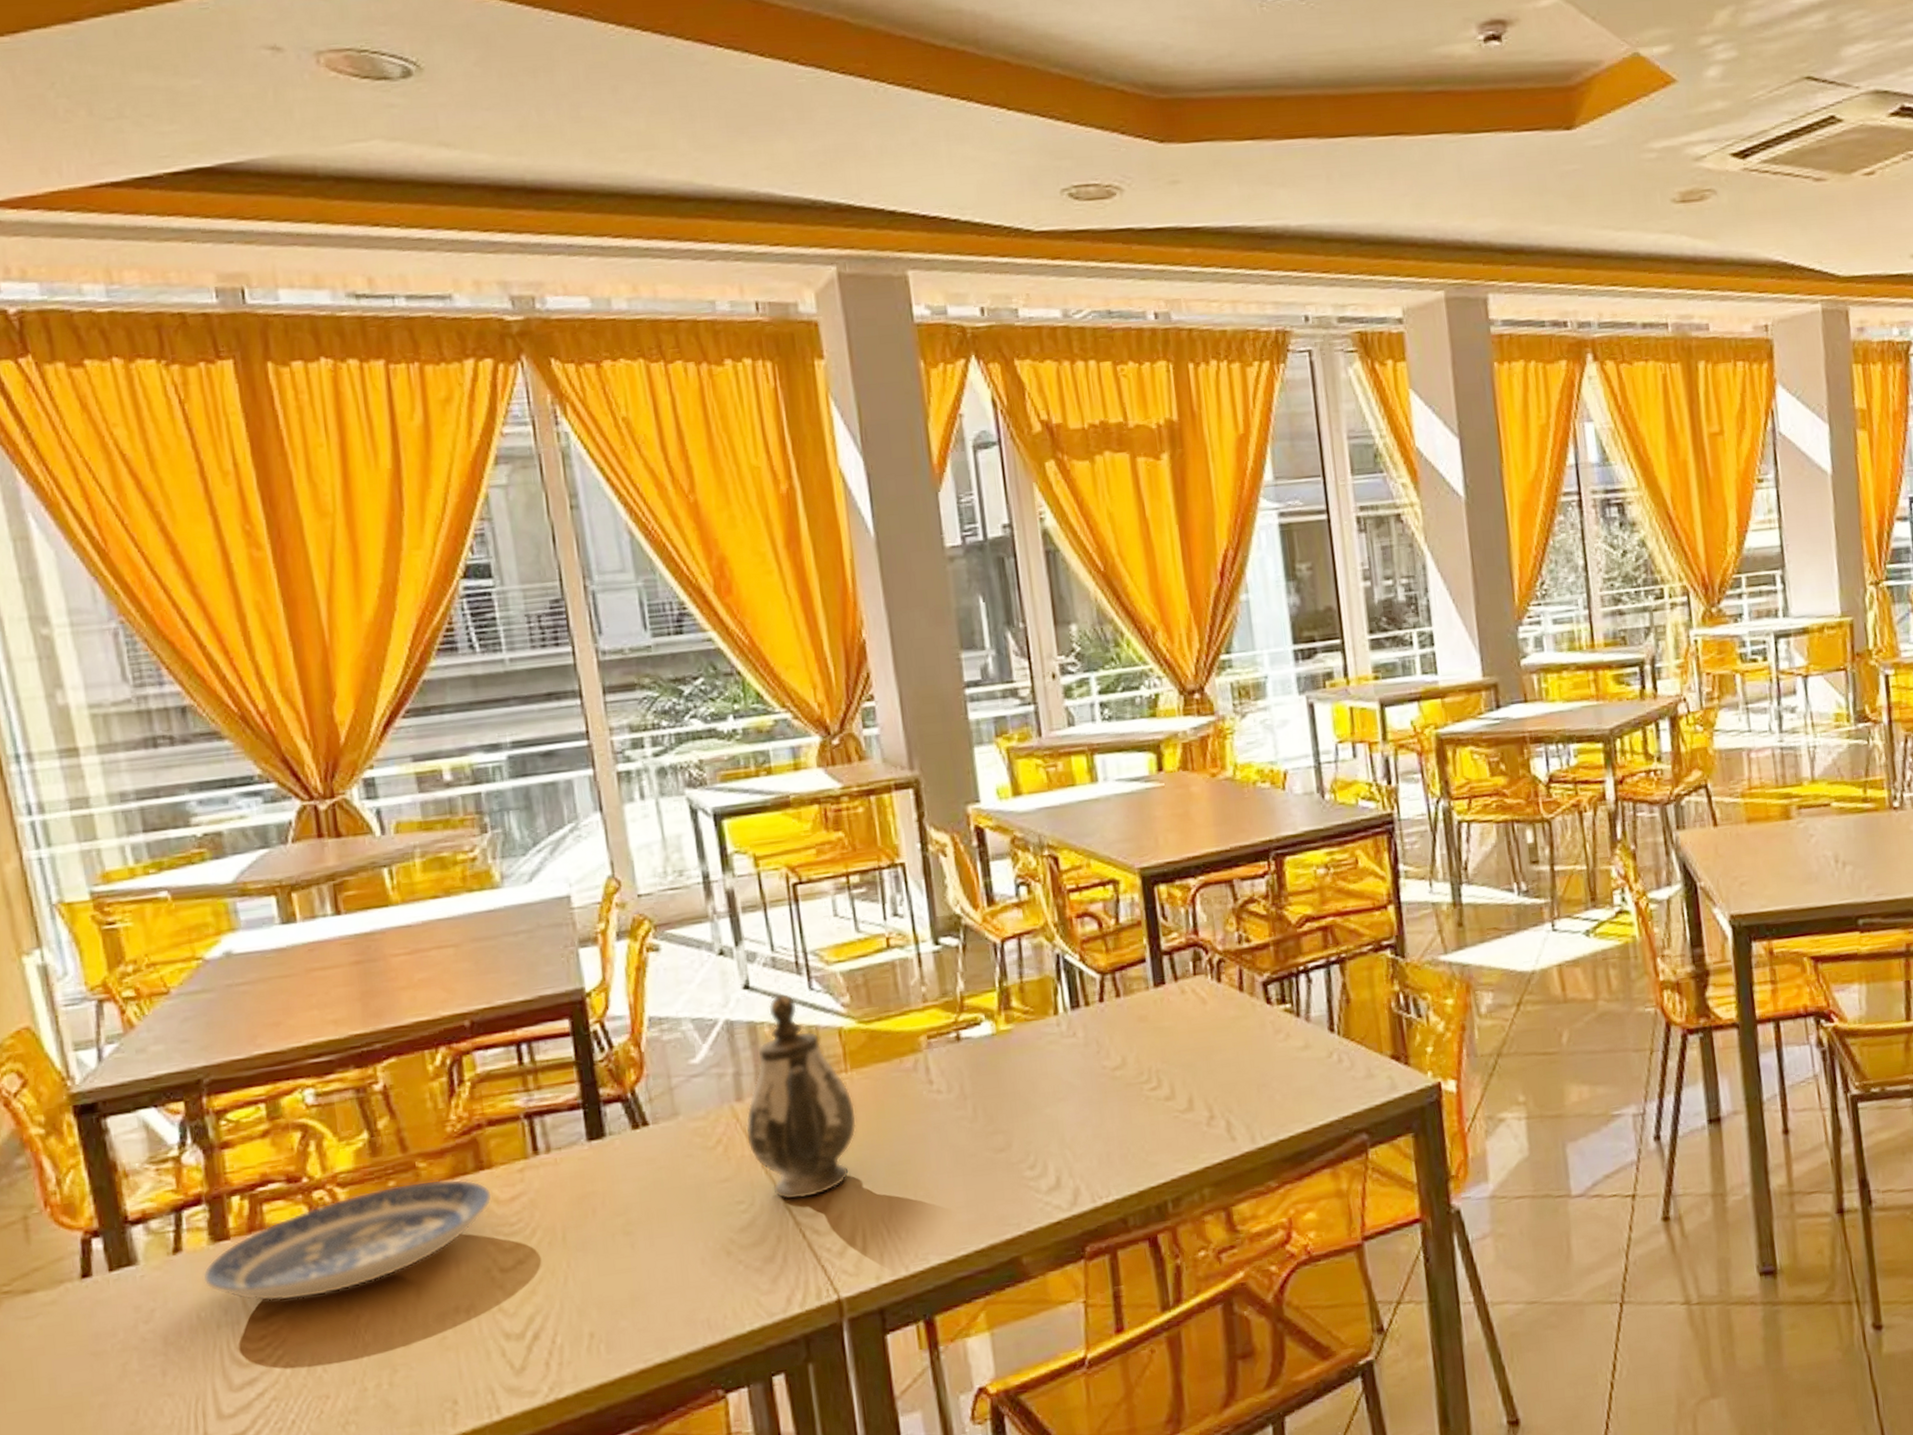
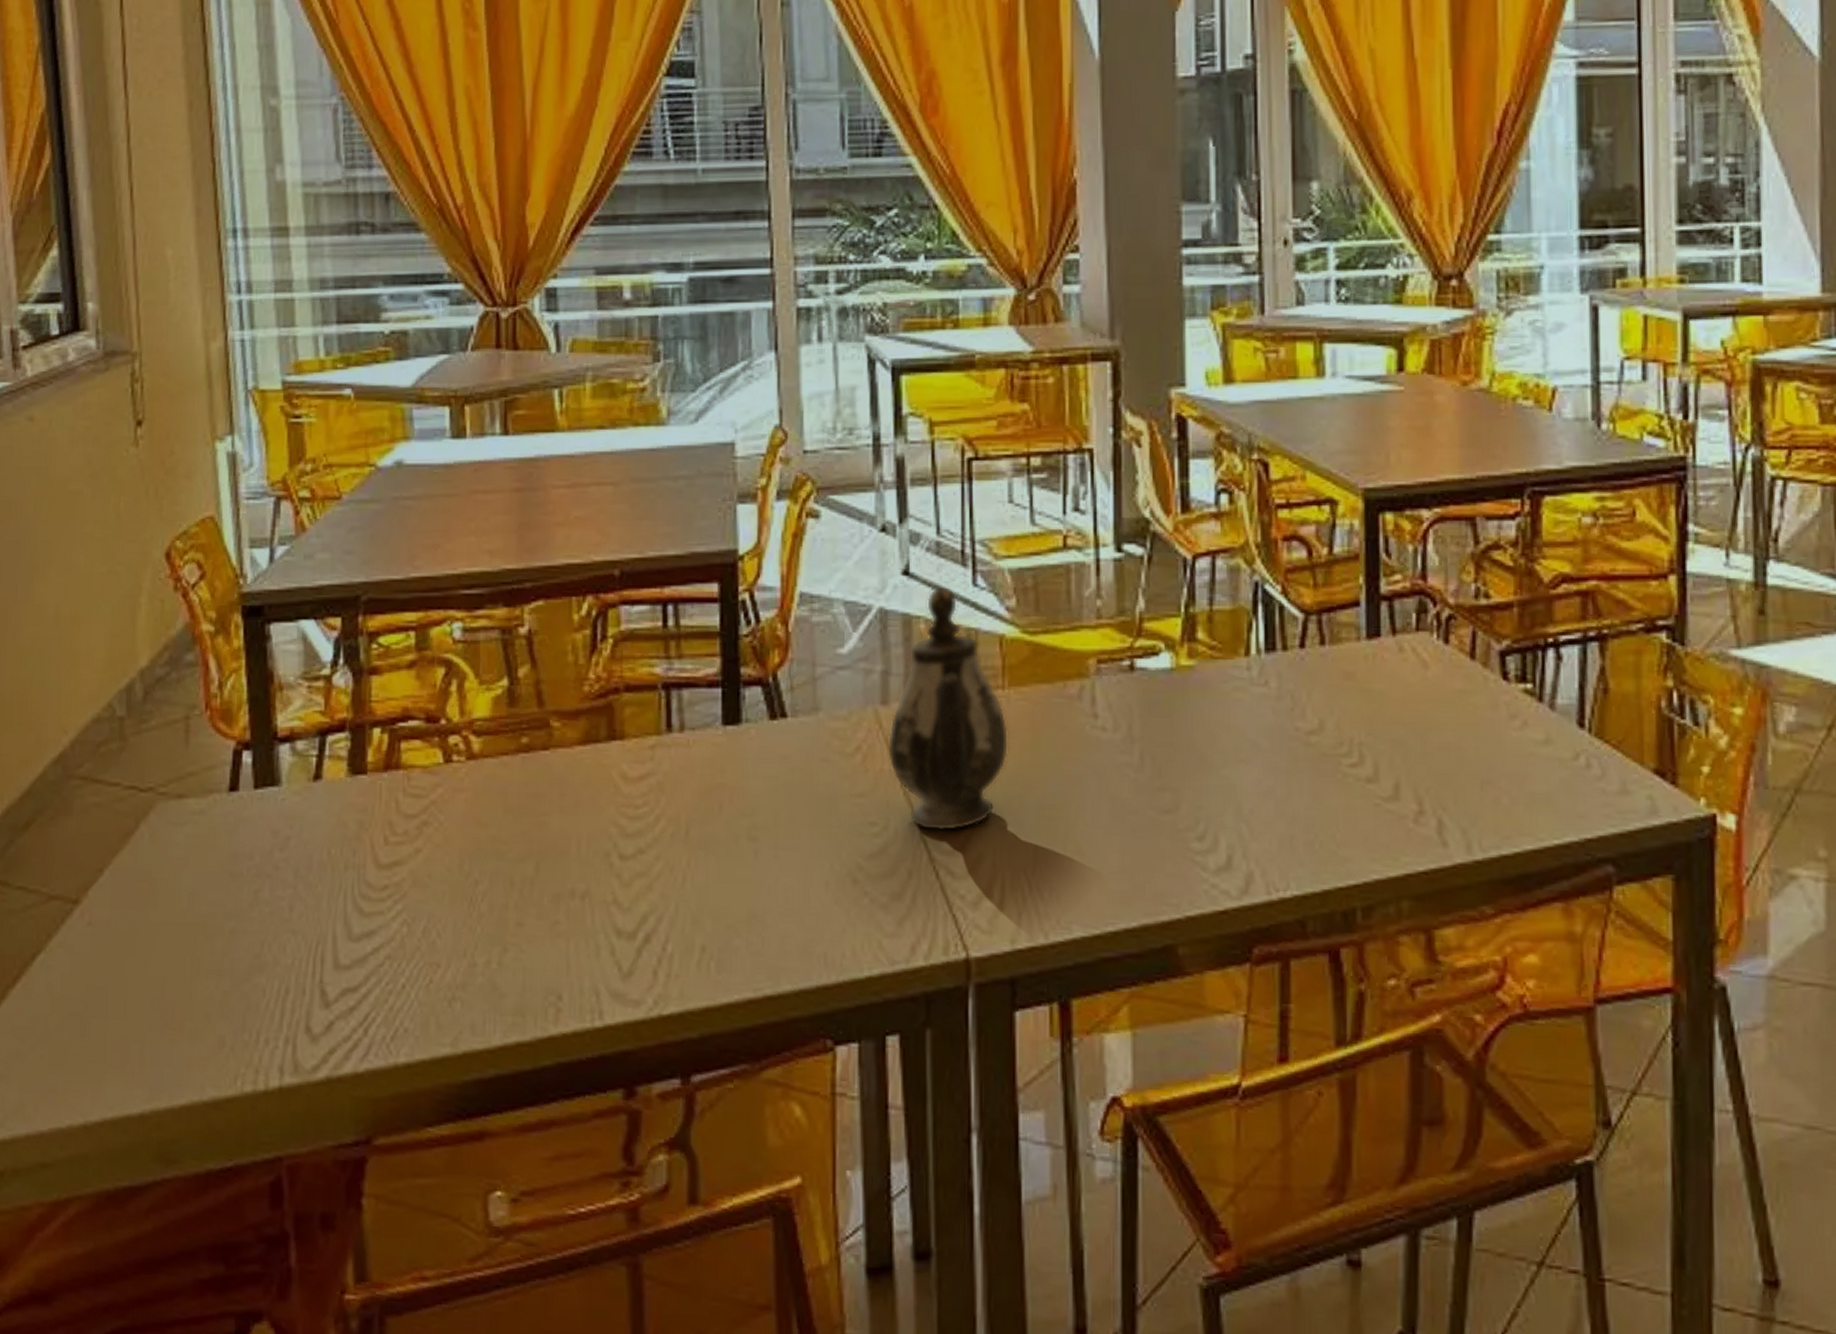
plate: present [202,1179,493,1301] -> none [337,742,621,853]

